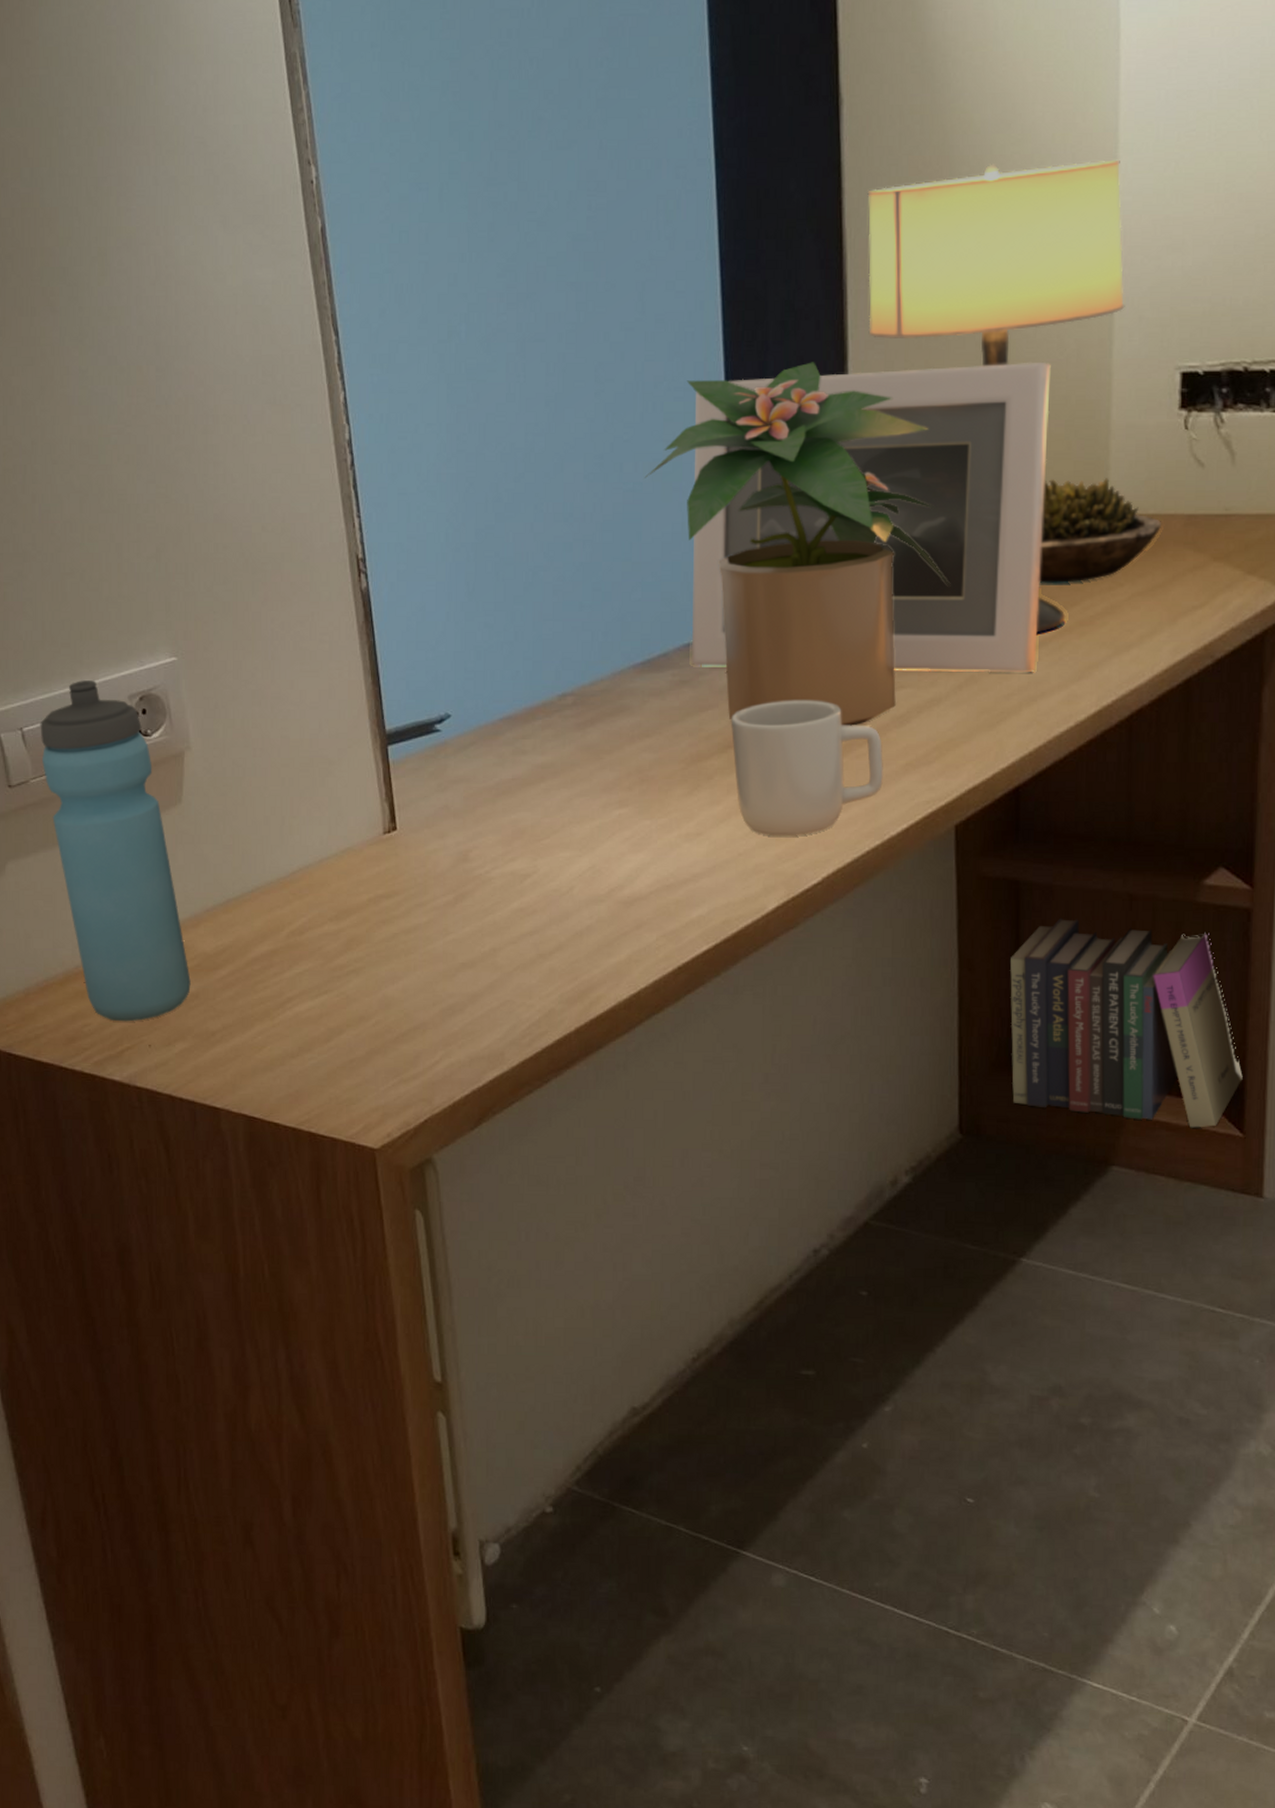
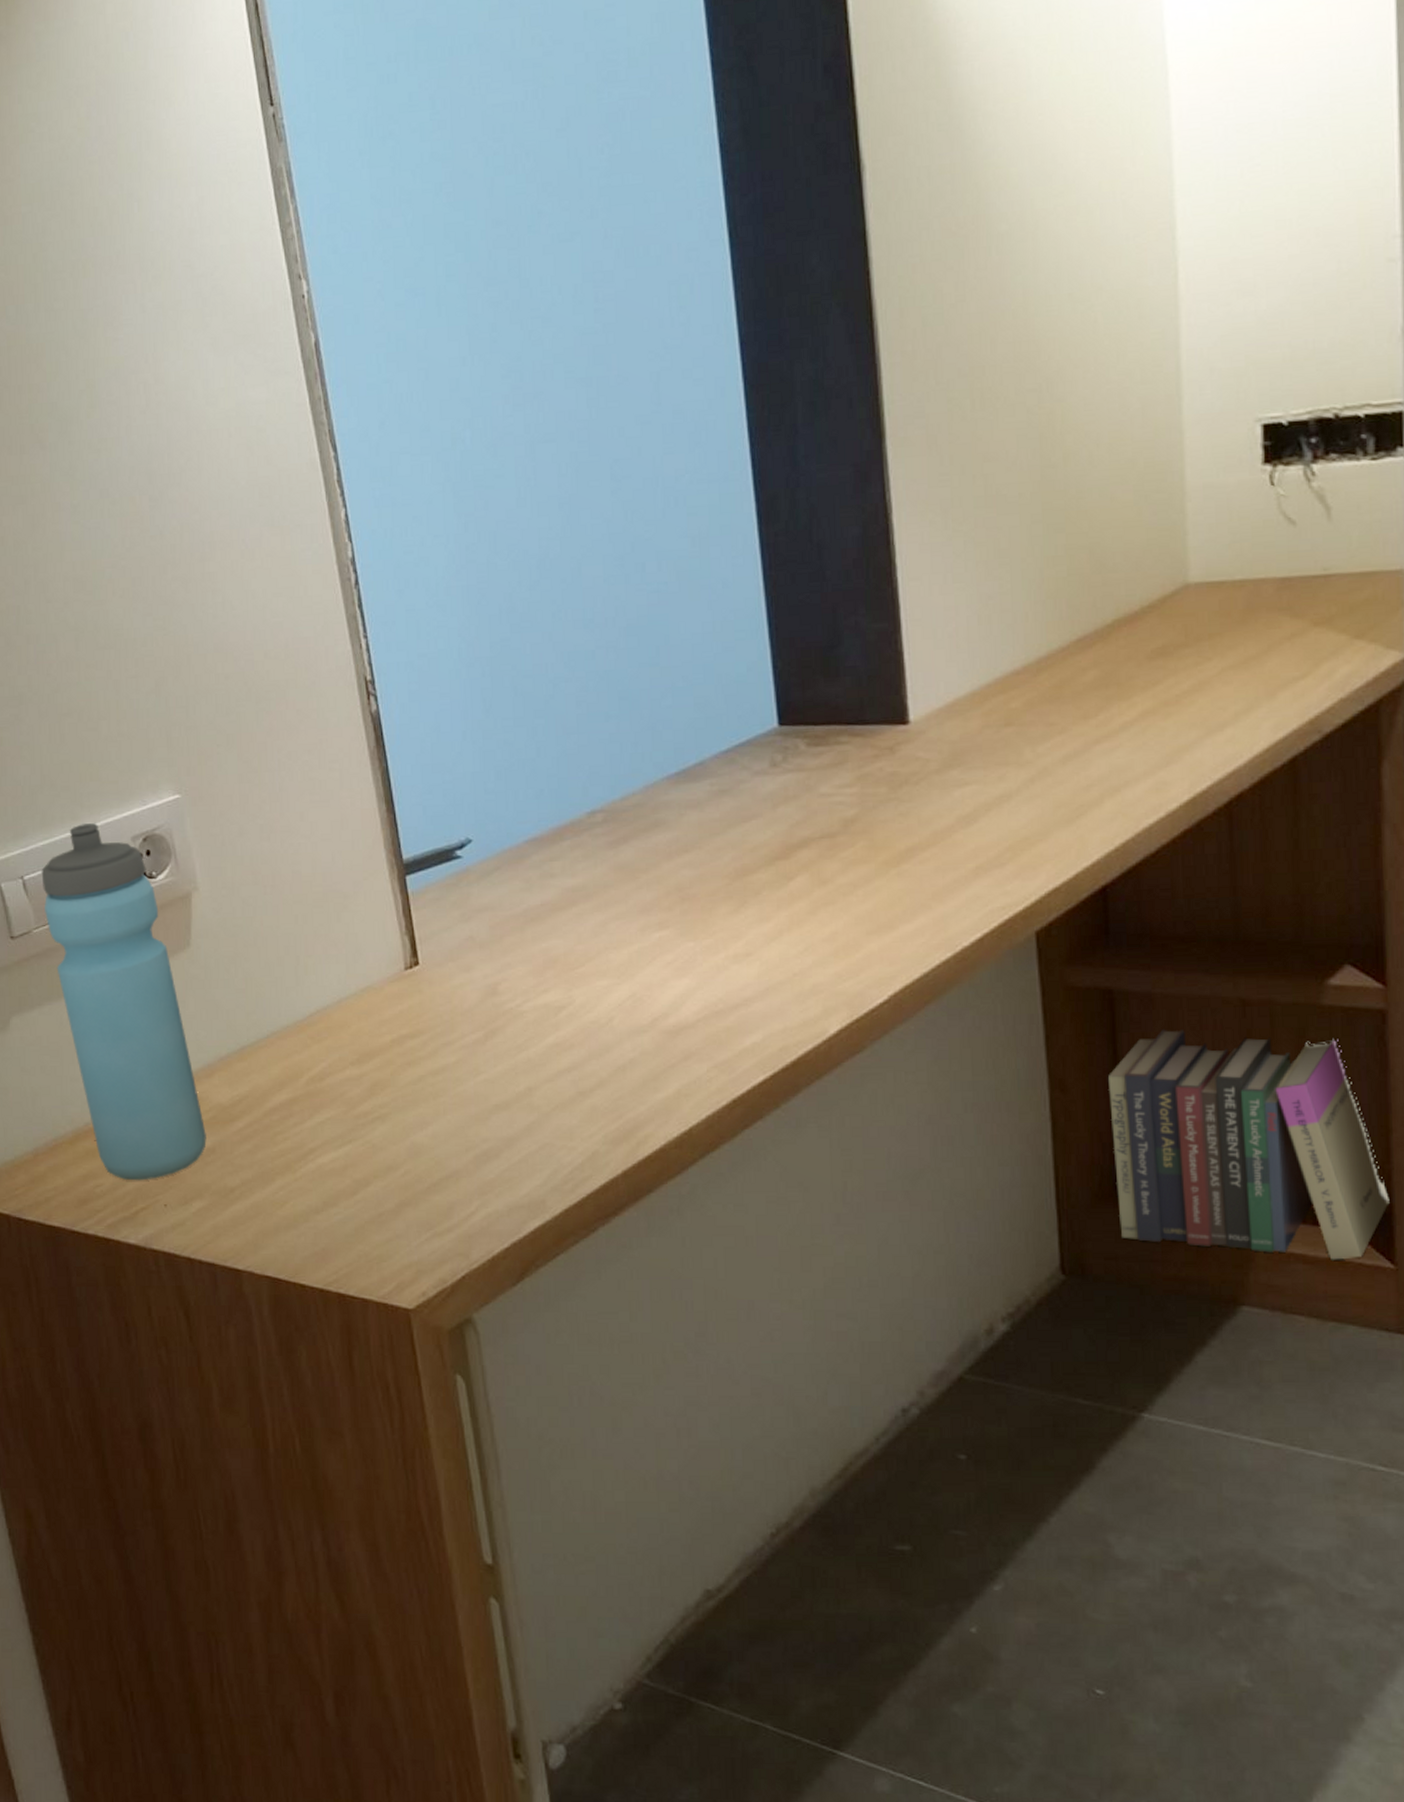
potted plant: present [644,362,950,726] -> none [669,442,1014,830]
picture frame: present [691,361,1051,673] -> none [719,424,1118,774]
mug: present [731,700,883,837] -> none [778,803,951,953]
table lamp: present [867,159,1125,633] -> none [897,203,1193,717]
succulent plant: present [1039,478,1161,583] -> none [1112,544,1251,662]

